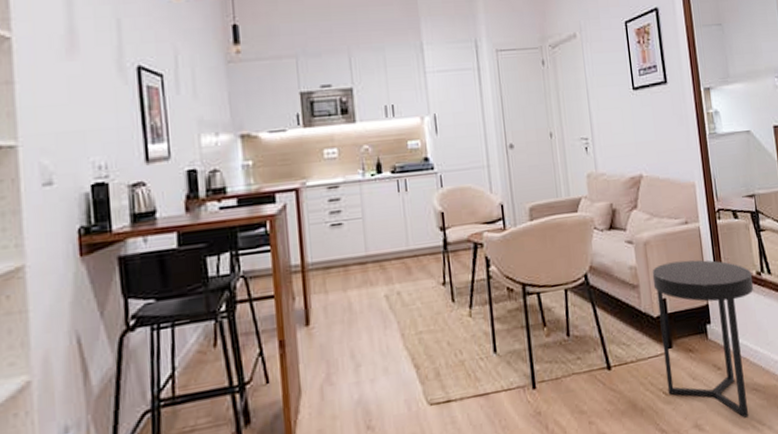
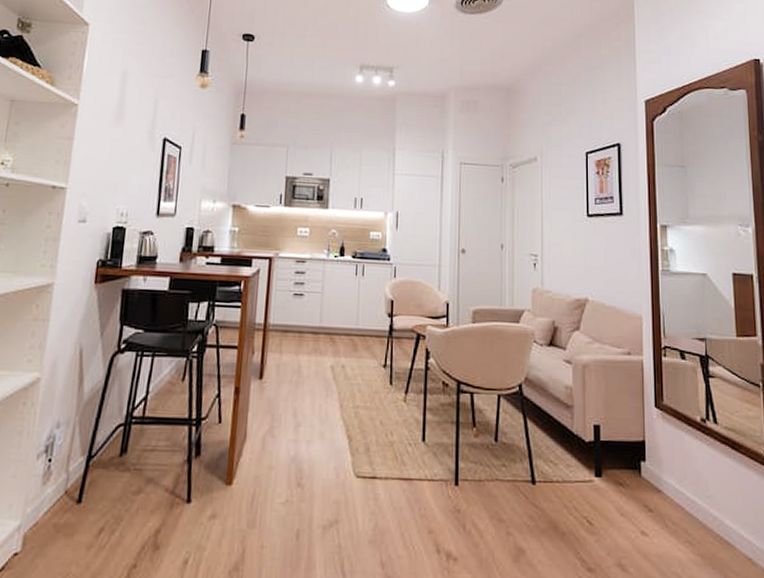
side table: present [652,259,753,418] -> none [588,390,696,570]

